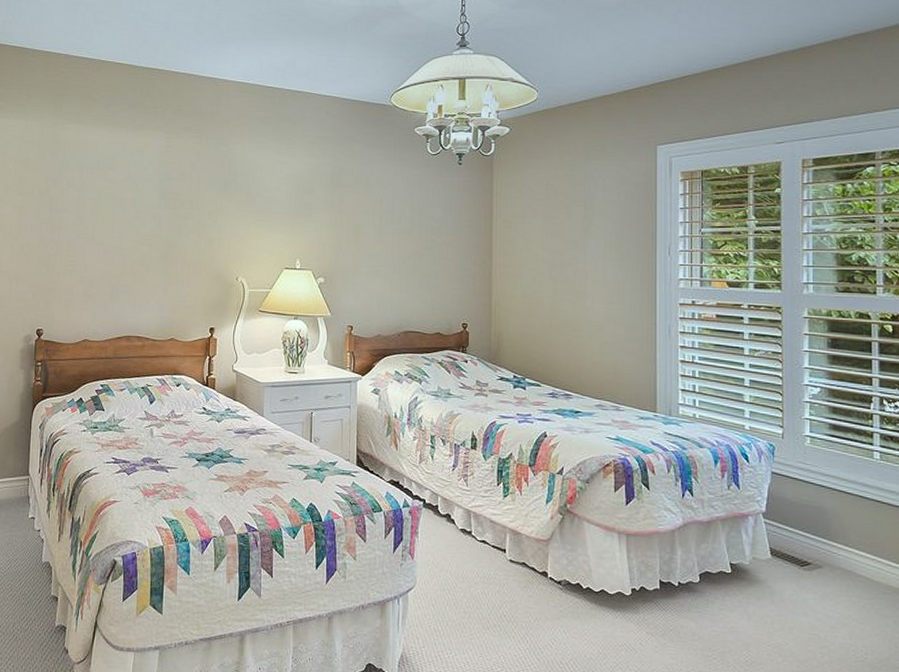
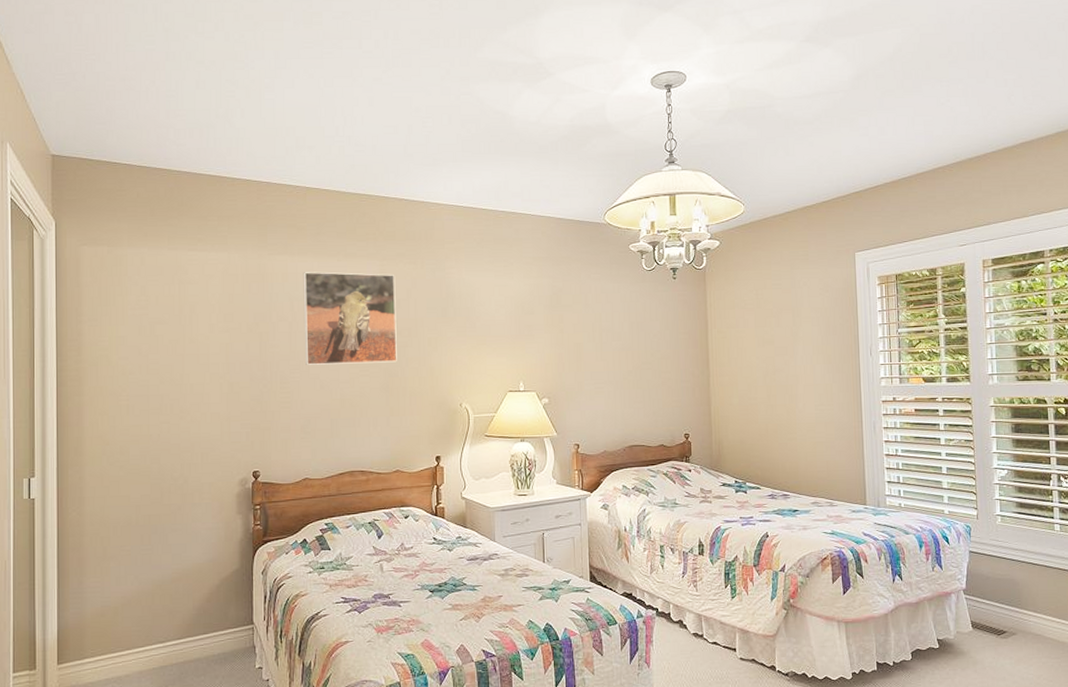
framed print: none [91,141,180,233] -> present [303,272,397,365]

